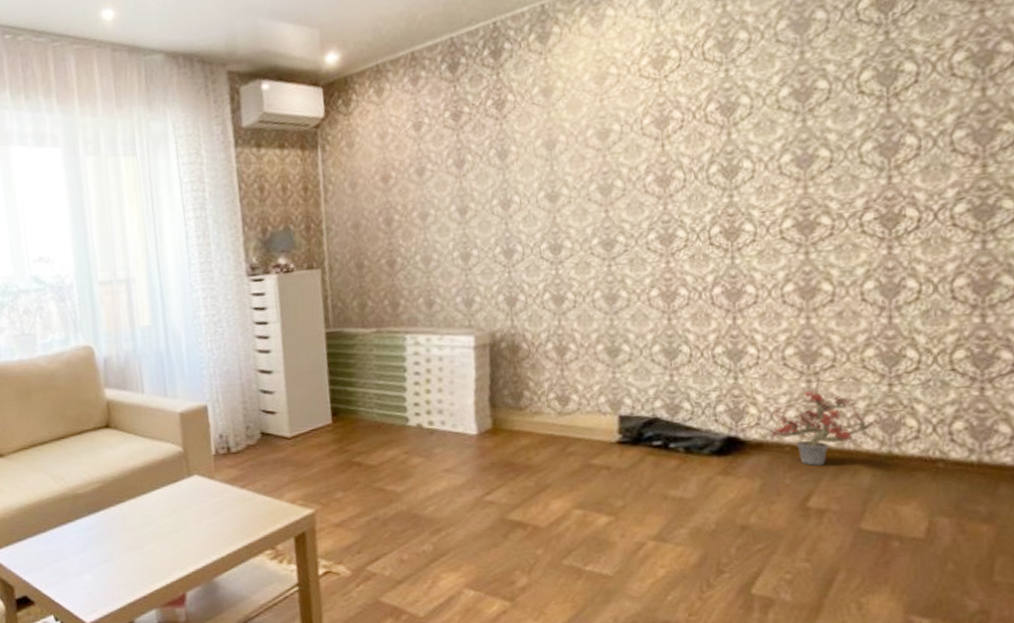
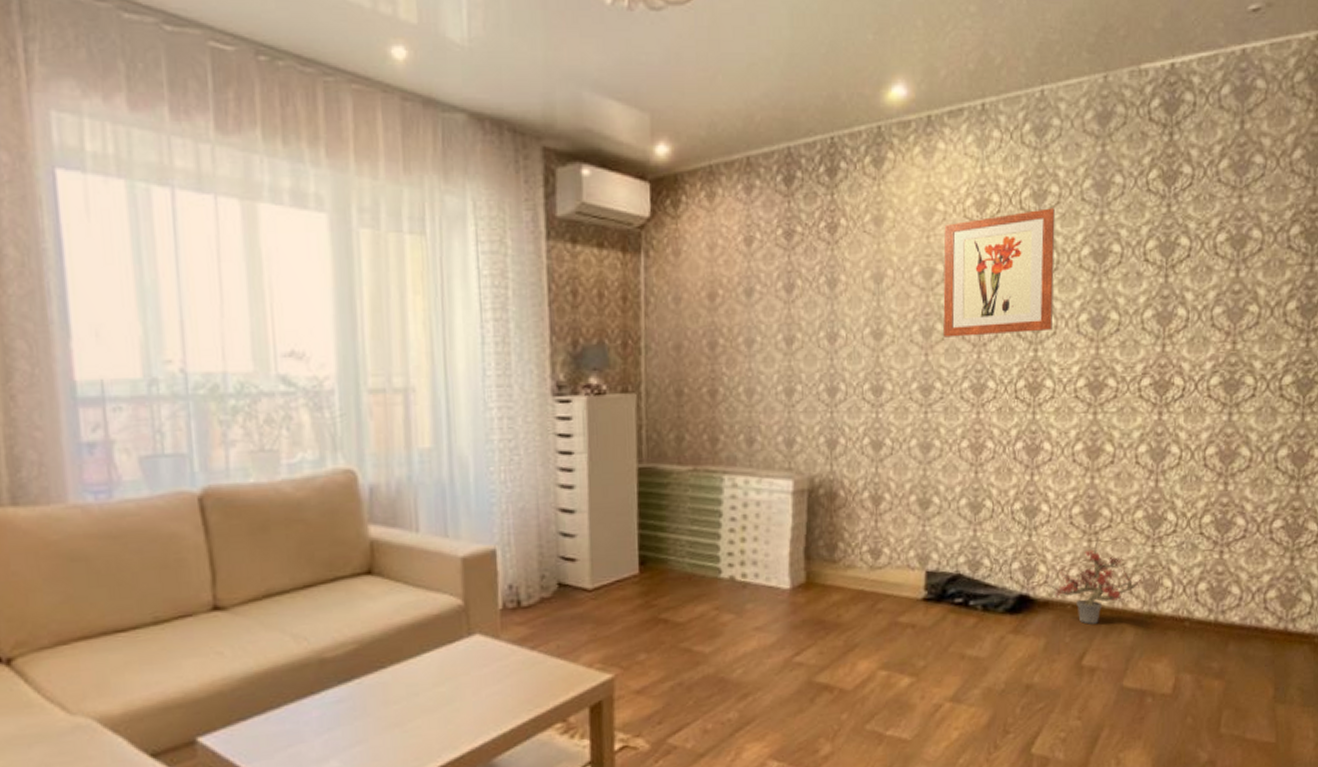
wall art: none [618,54,750,193] -> present [943,208,1055,337]

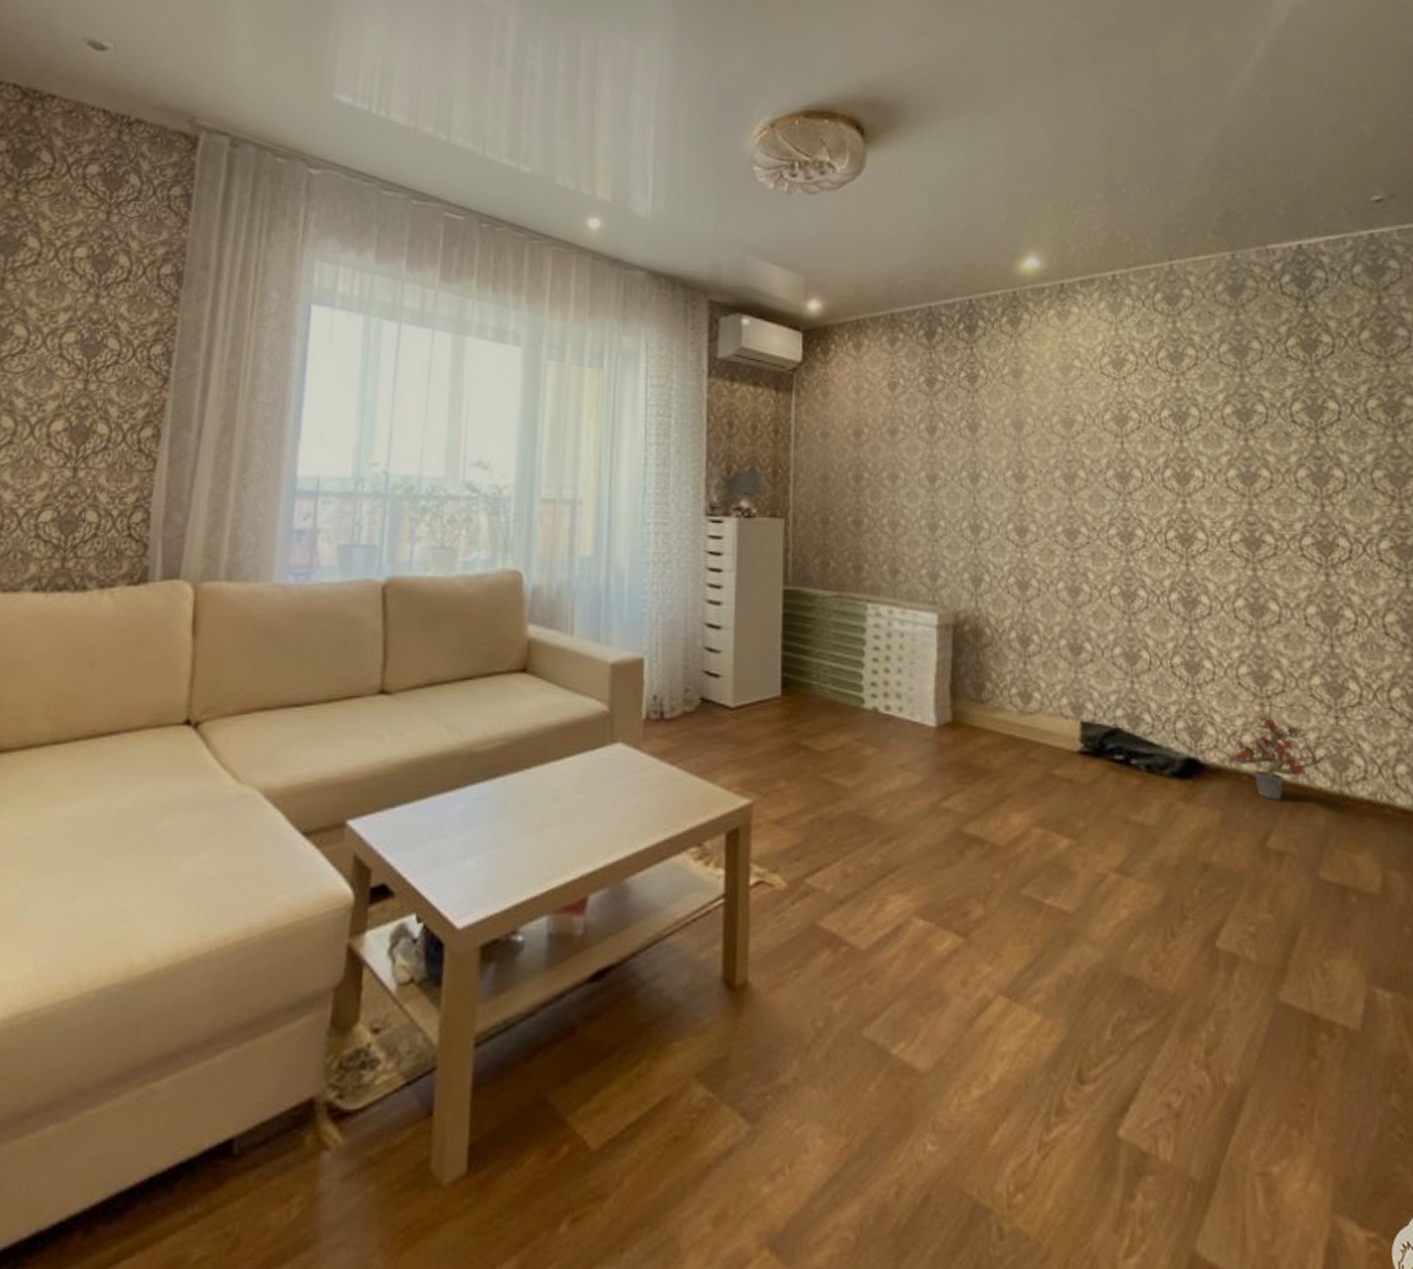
wall art: present [943,208,1055,337] -> none [1082,369,1200,485]

